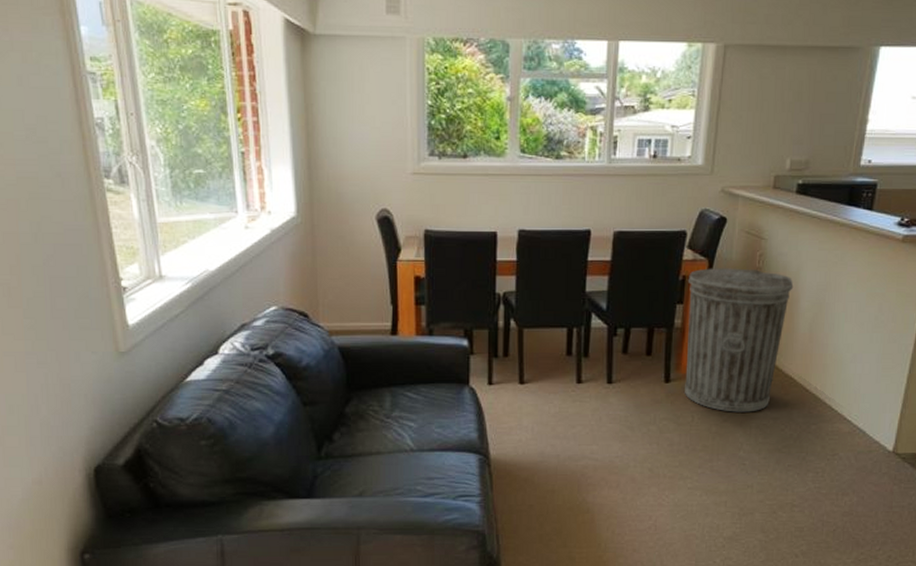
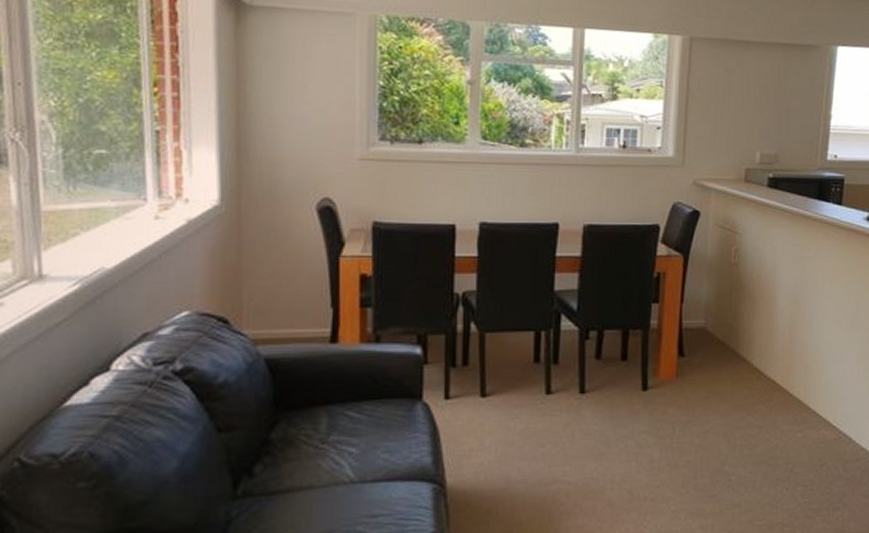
trash can: present [685,268,794,412] -> none [662,264,771,422]

